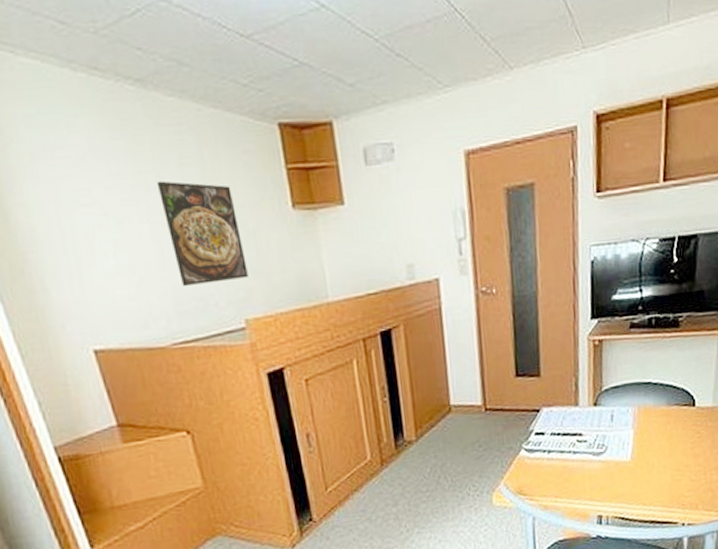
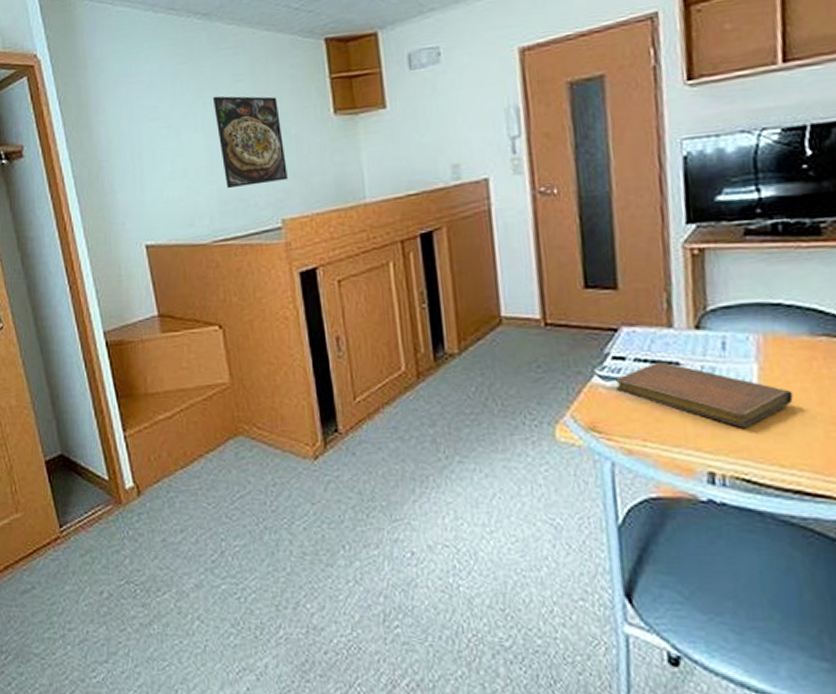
notebook: none [537,434,654,480] -> present [616,361,793,428]

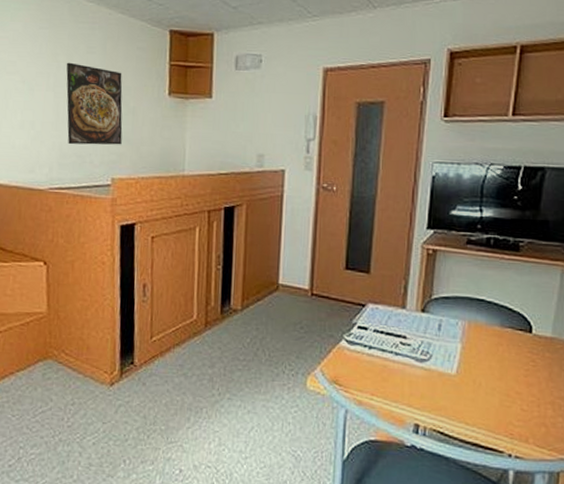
notebook: present [616,361,793,428] -> none [358,334,482,393]

